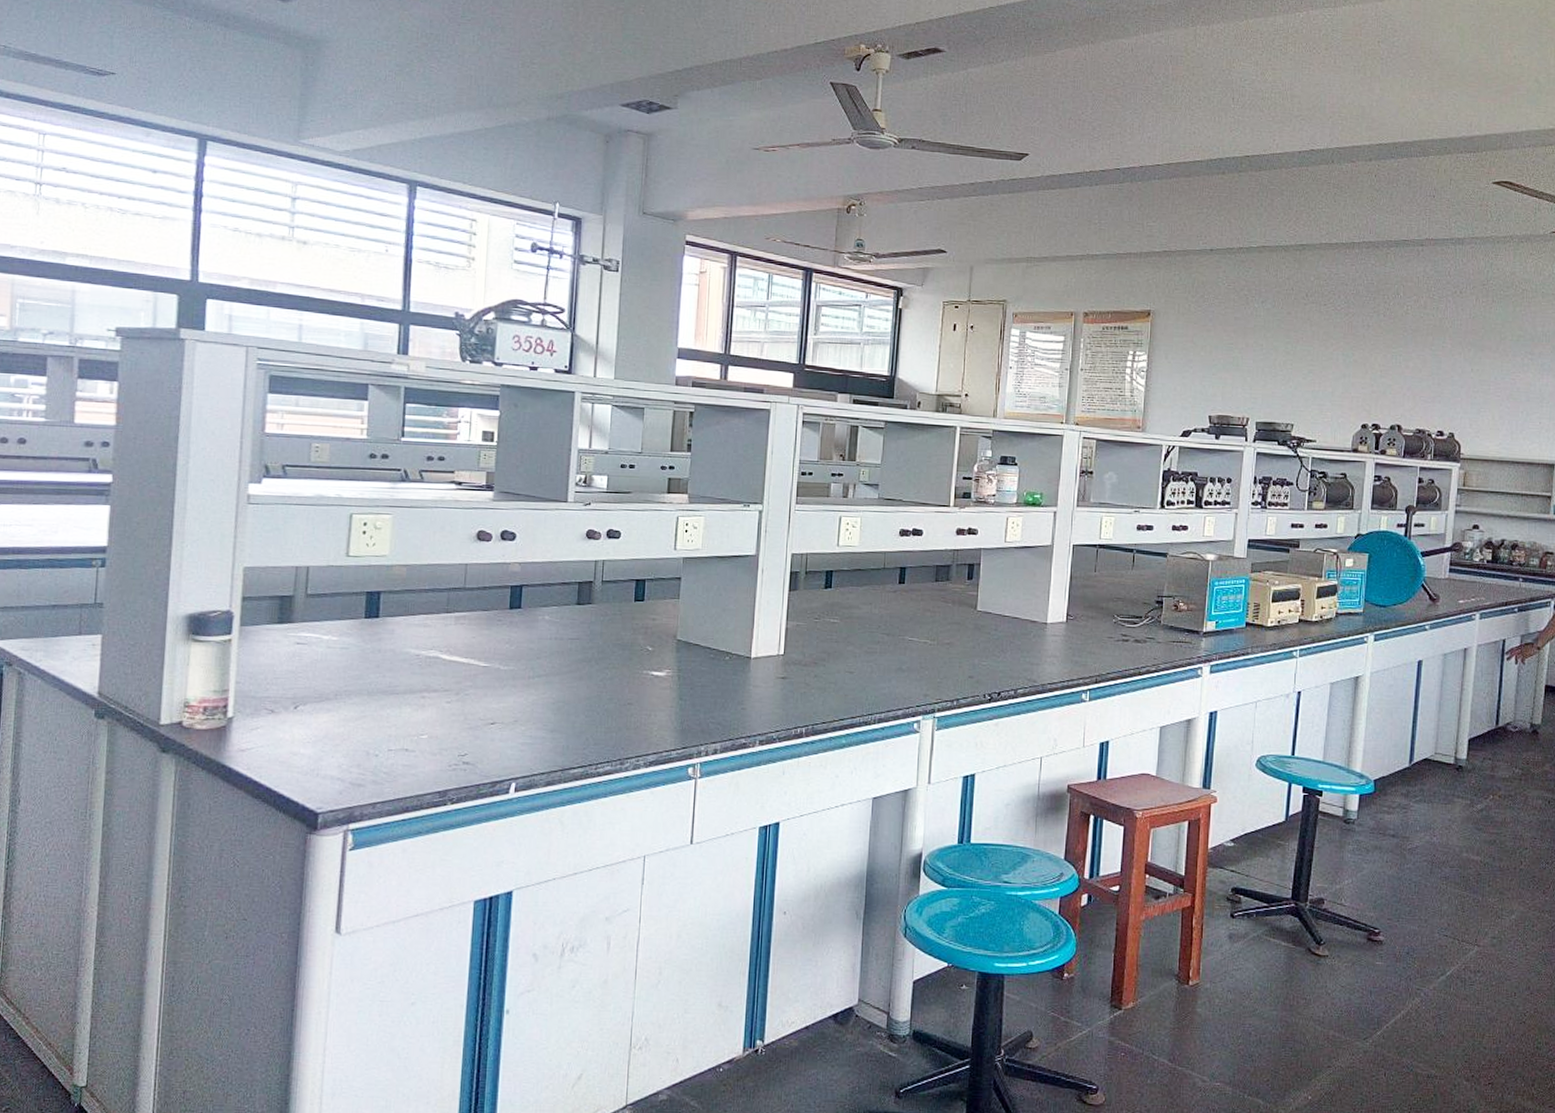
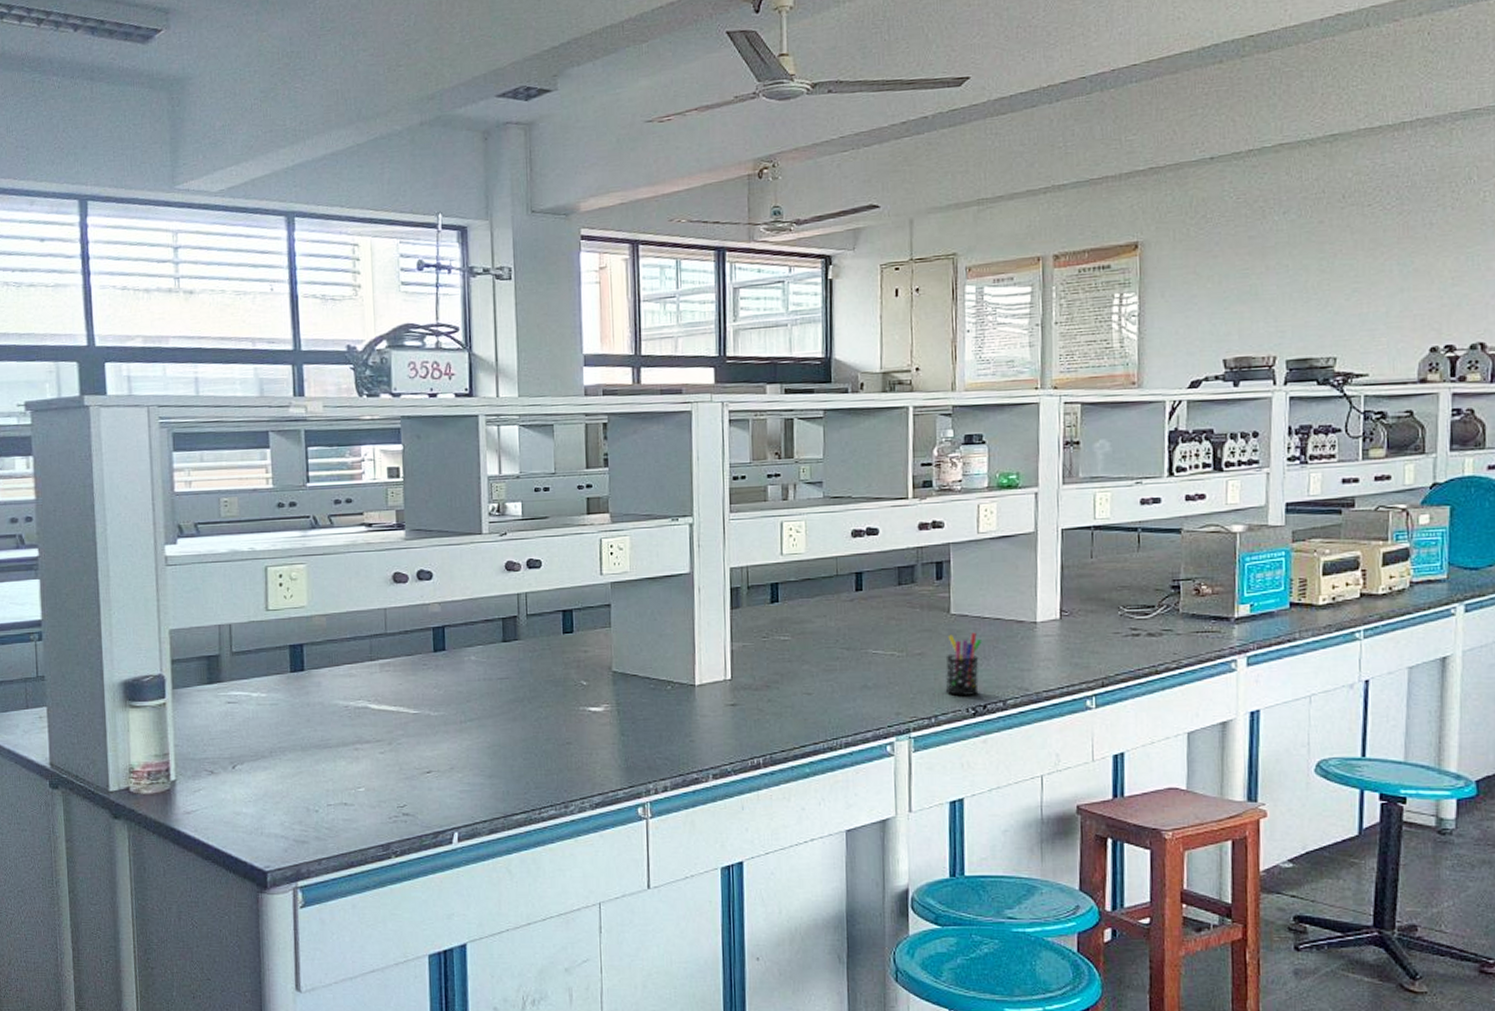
pen holder: none [967,628,1001,683] -> present [945,632,982,696]

